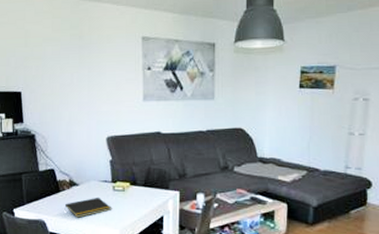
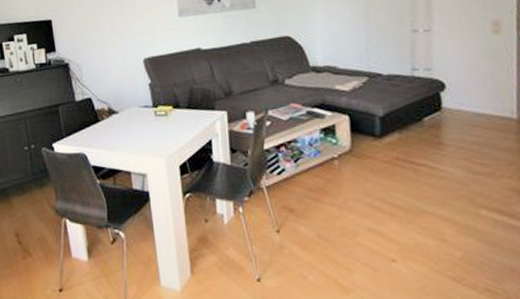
notepad: present [64,197,111,218] -> none [105,124,155,148]

